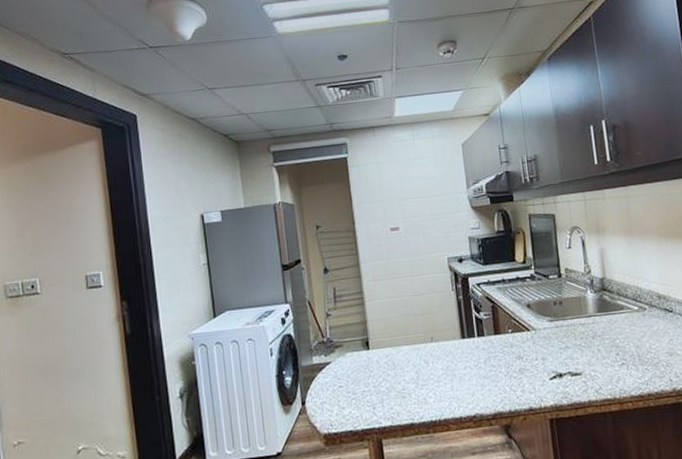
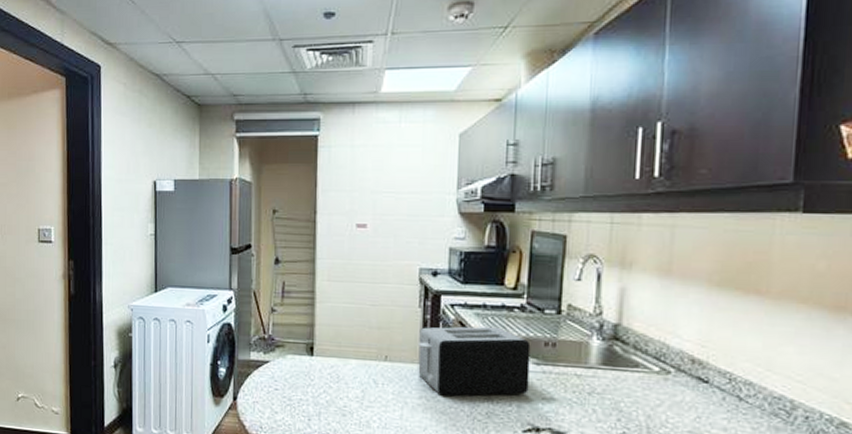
toaster: none [455,296,548,363] -> present [418,326,531,396]

